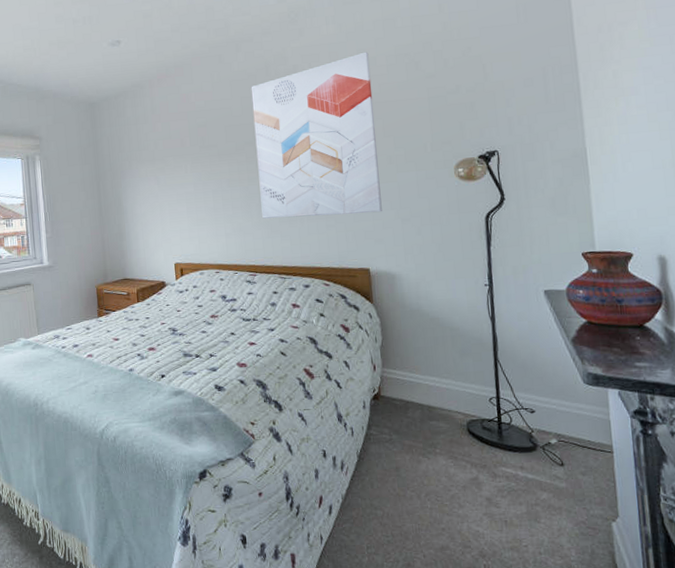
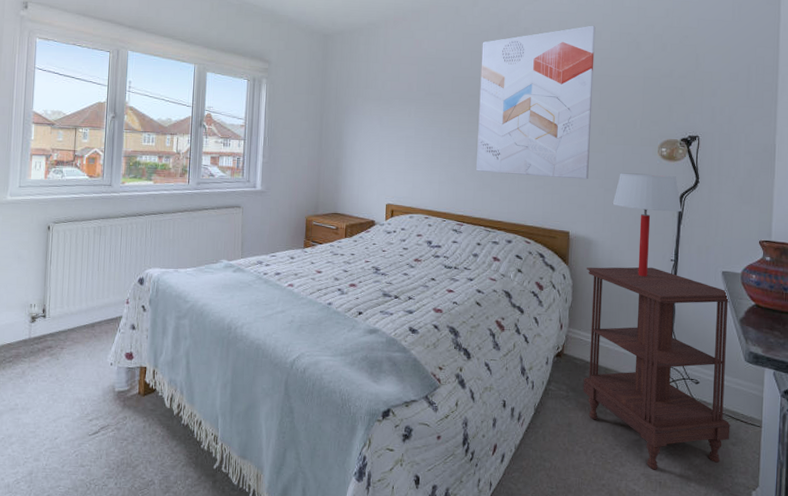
side table: none [393,295,578,509] -> present [583,267,732,470]
table lamp: none [412,196,490,306] -> present [612,173,682,277]

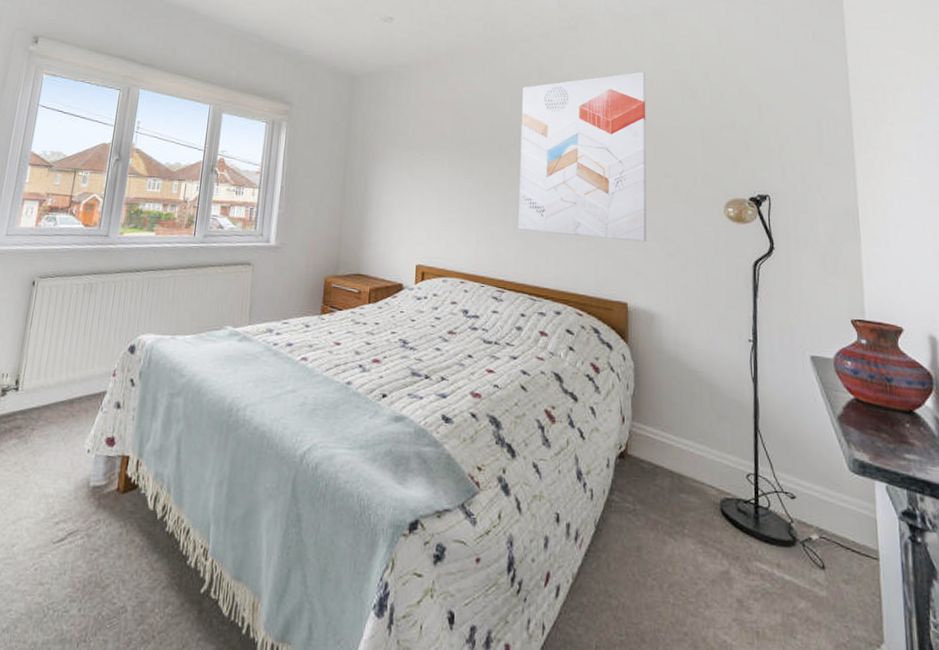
side table: present [583,267,732,470] -> none [650,346,841,615]
table lamp: present [612,173,682,277] -> none [675,235,758,360]

